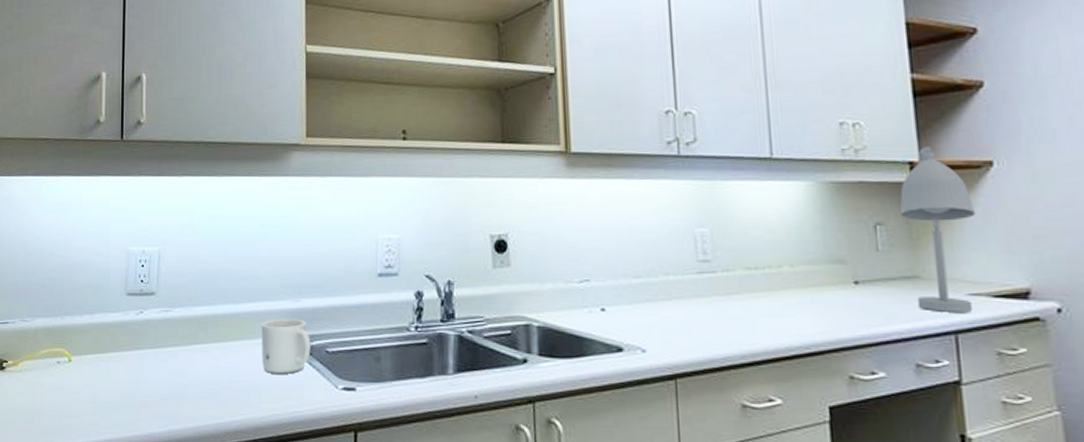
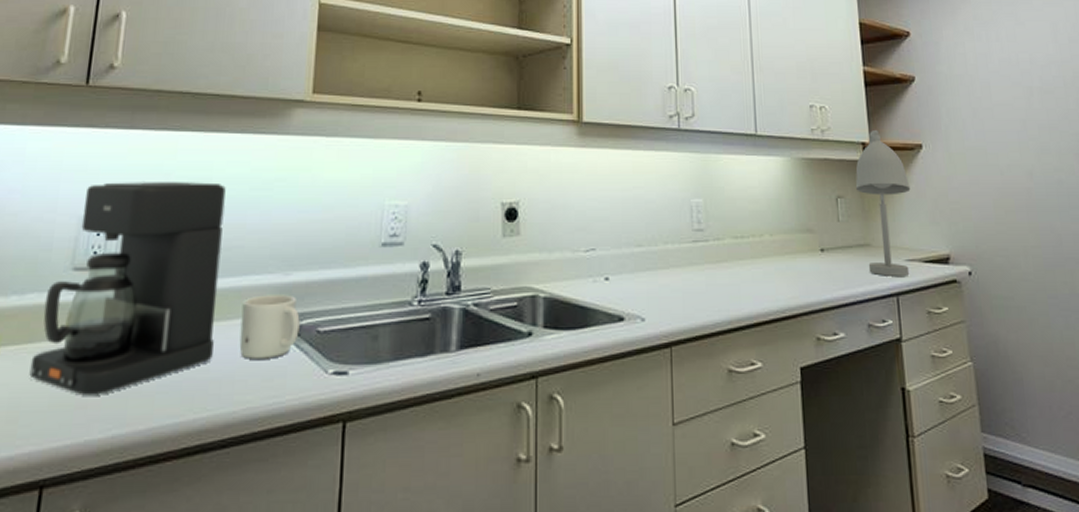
coffee maker: none [104,220,241,397] -> present [29,182,226,396]

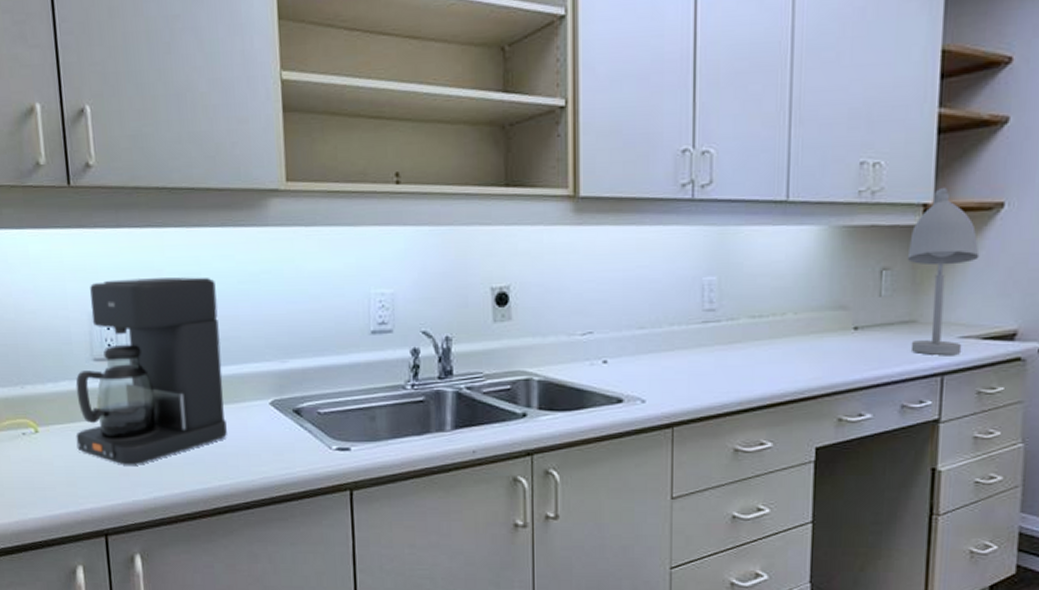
mug: present [239,294,300,359] -> none [246,380,302,437]

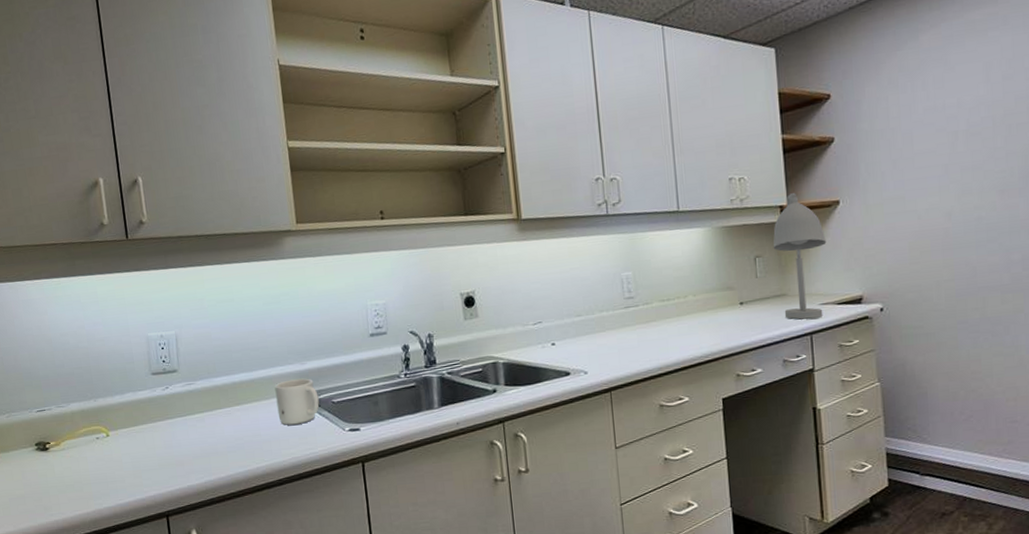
coffee maker: present [75,277,227,465] -> none [138,302,261,457]
mug: none [246,380,302,437] -> present [274,378,320,425]

